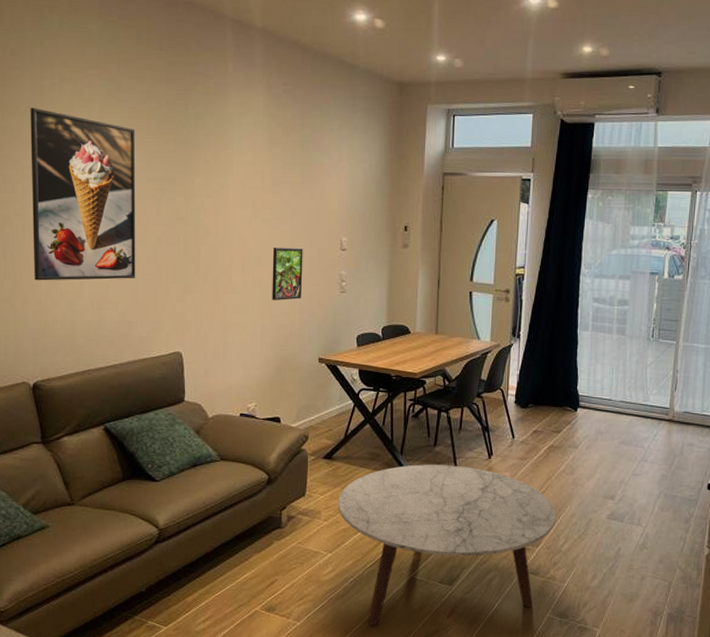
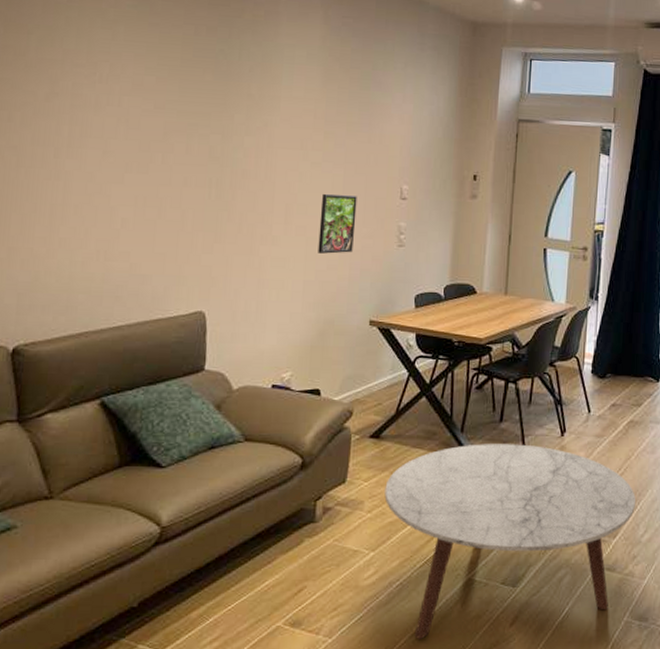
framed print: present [30,108,136,281] -> none [26,26,168,226]

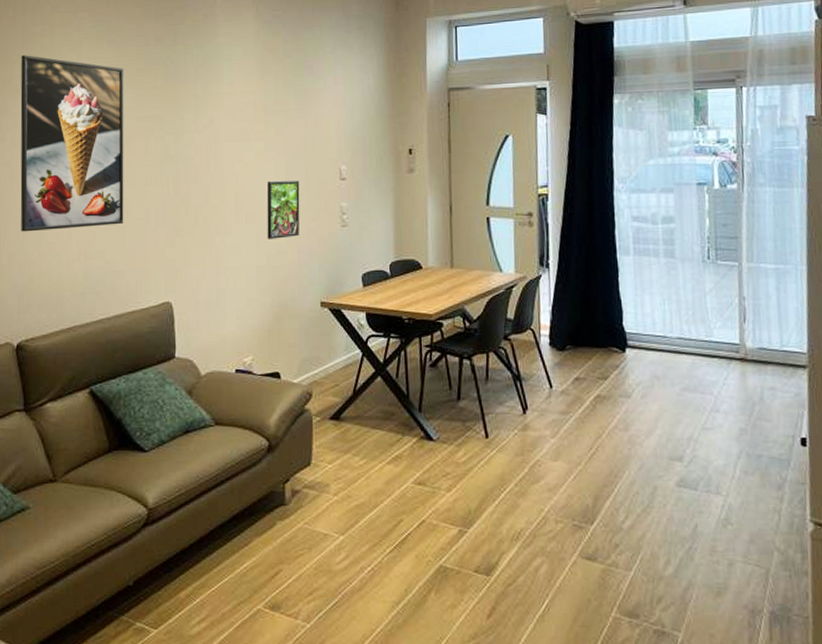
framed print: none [26,26,168,226] -> present [20,55,124,232]
coffee table: present [384,444,636,639] -> none [349,423,612,628]

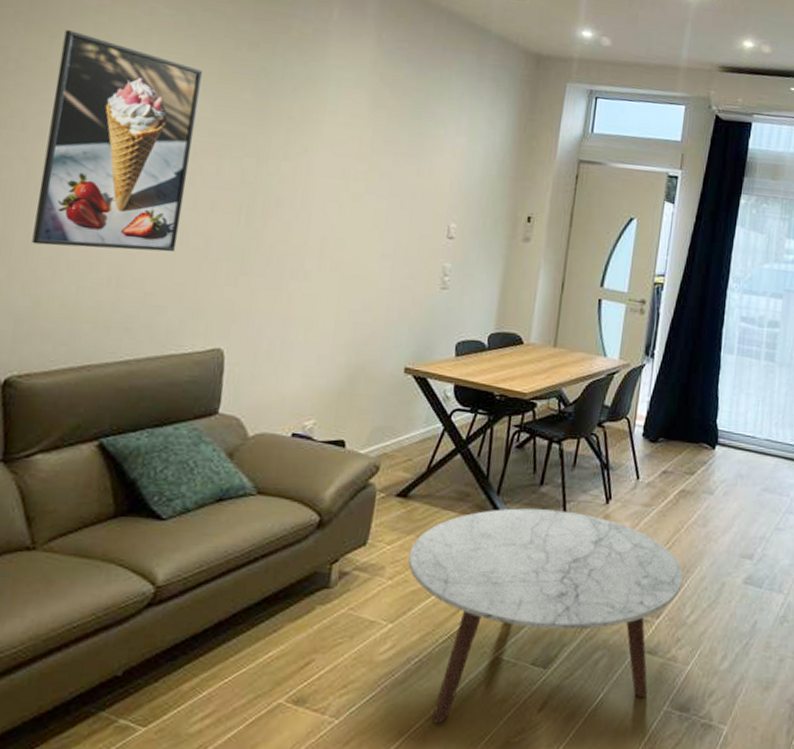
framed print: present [266,180,300,239] -> none [353,227,400,293]
coffee table: none [349,423,612,628] -> present [408,508,683,723]

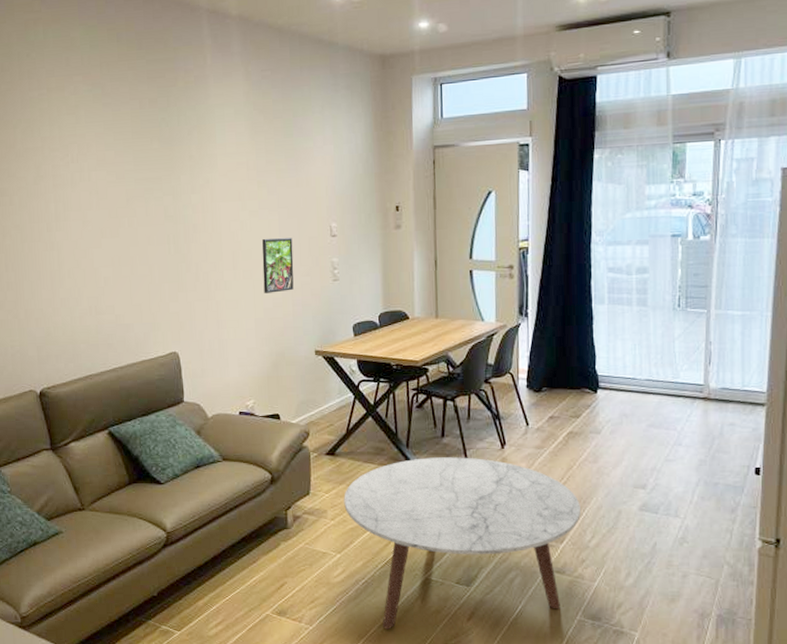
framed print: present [32,30,203,252] -> none [22,120,130,290]
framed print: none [353,227,400,293] -> present [262,238,294,293]

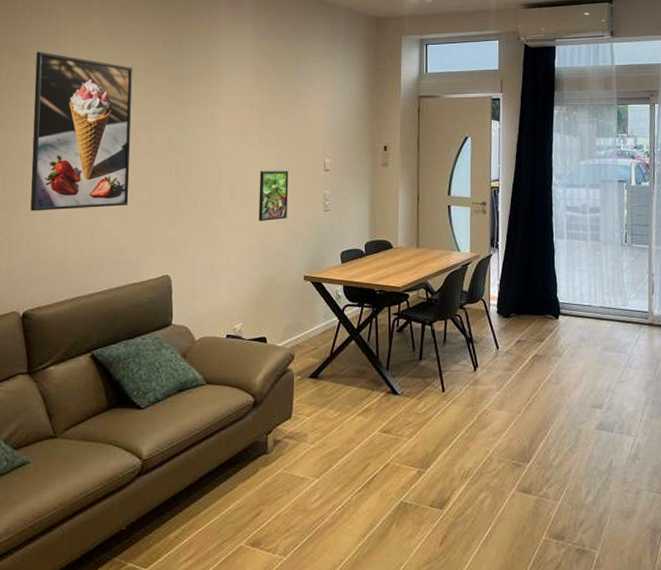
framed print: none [22,120,130,290] -> present [30,52,133,211]
coffee table: present [344,457,581,629] -> none [324,379,545,557]

